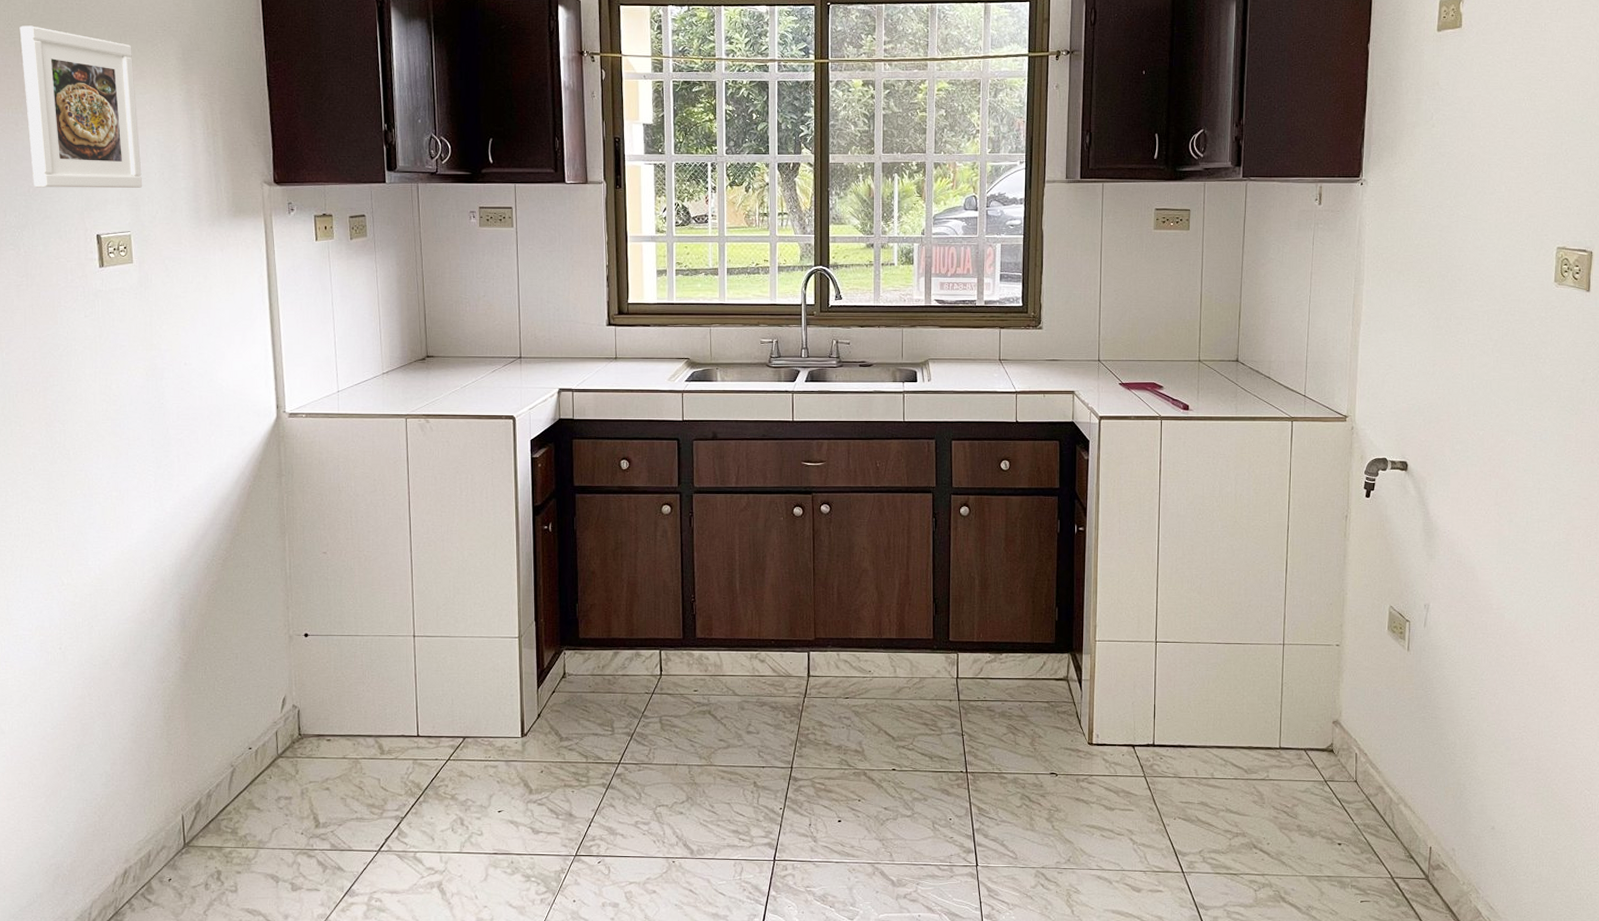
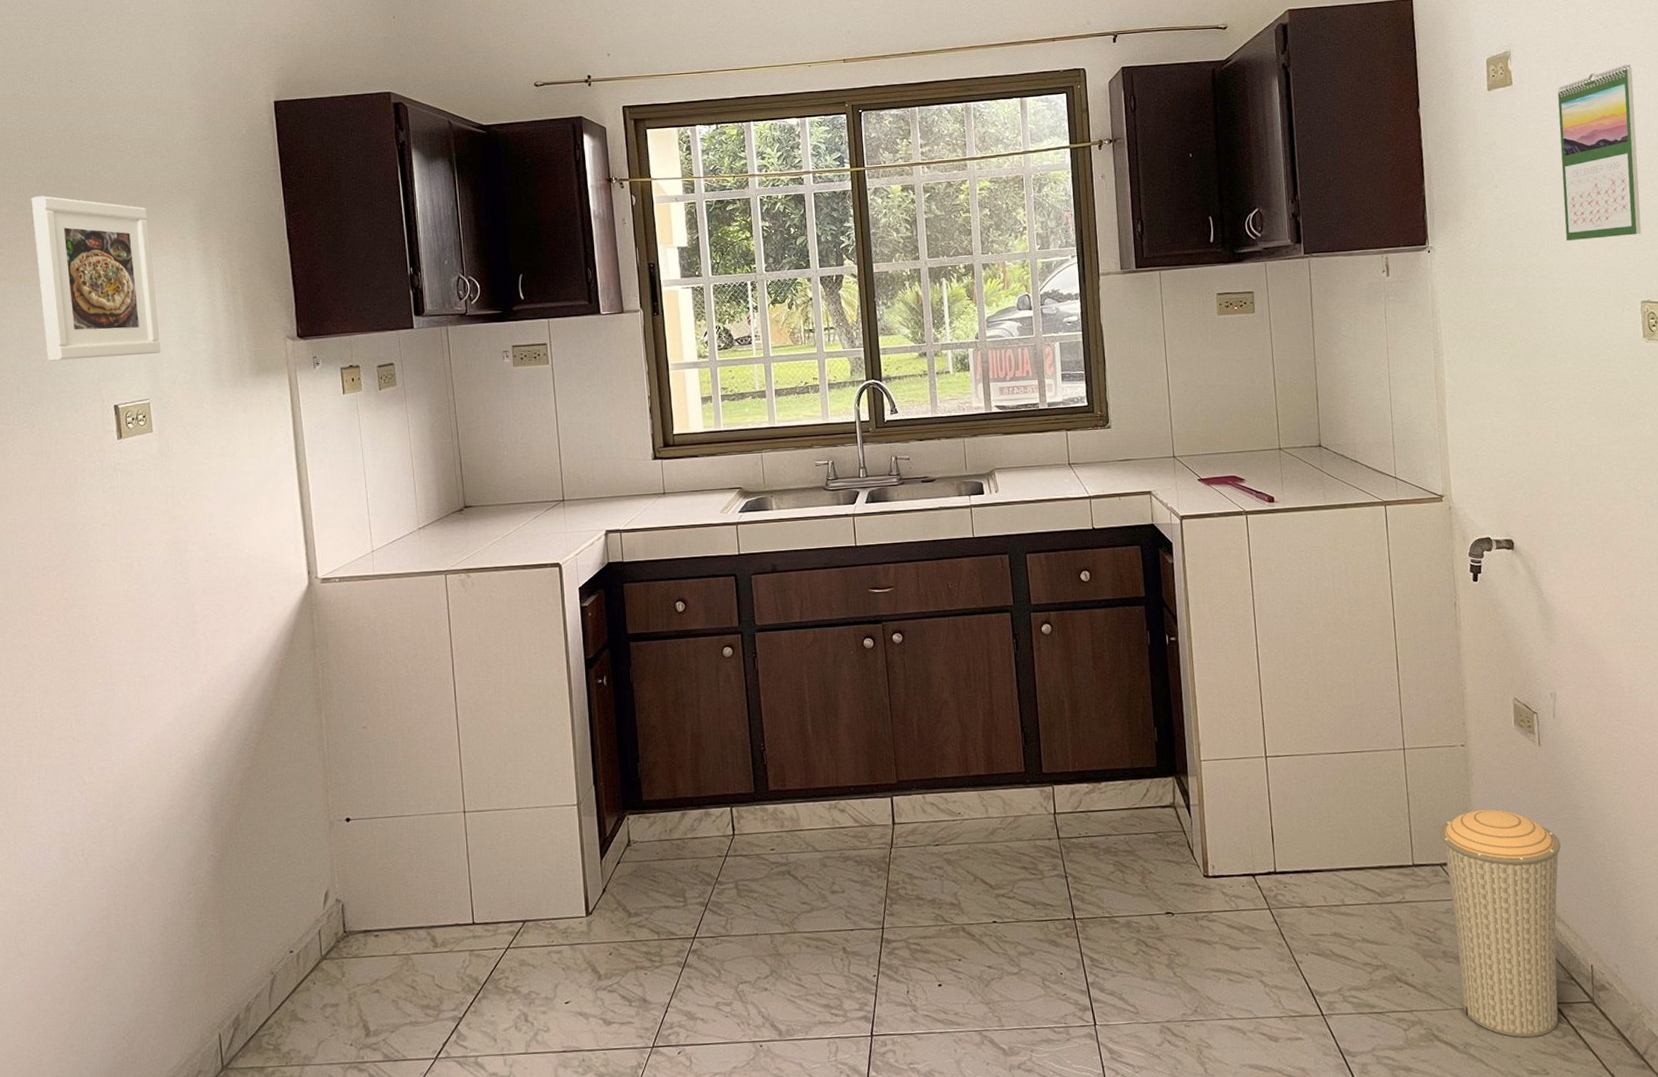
trash can: none [1307,703,1416,905] -> present [1439,809,1561,1038]
calendar: none [1494,15,1579,184] -> present [1557,64,1641,241]

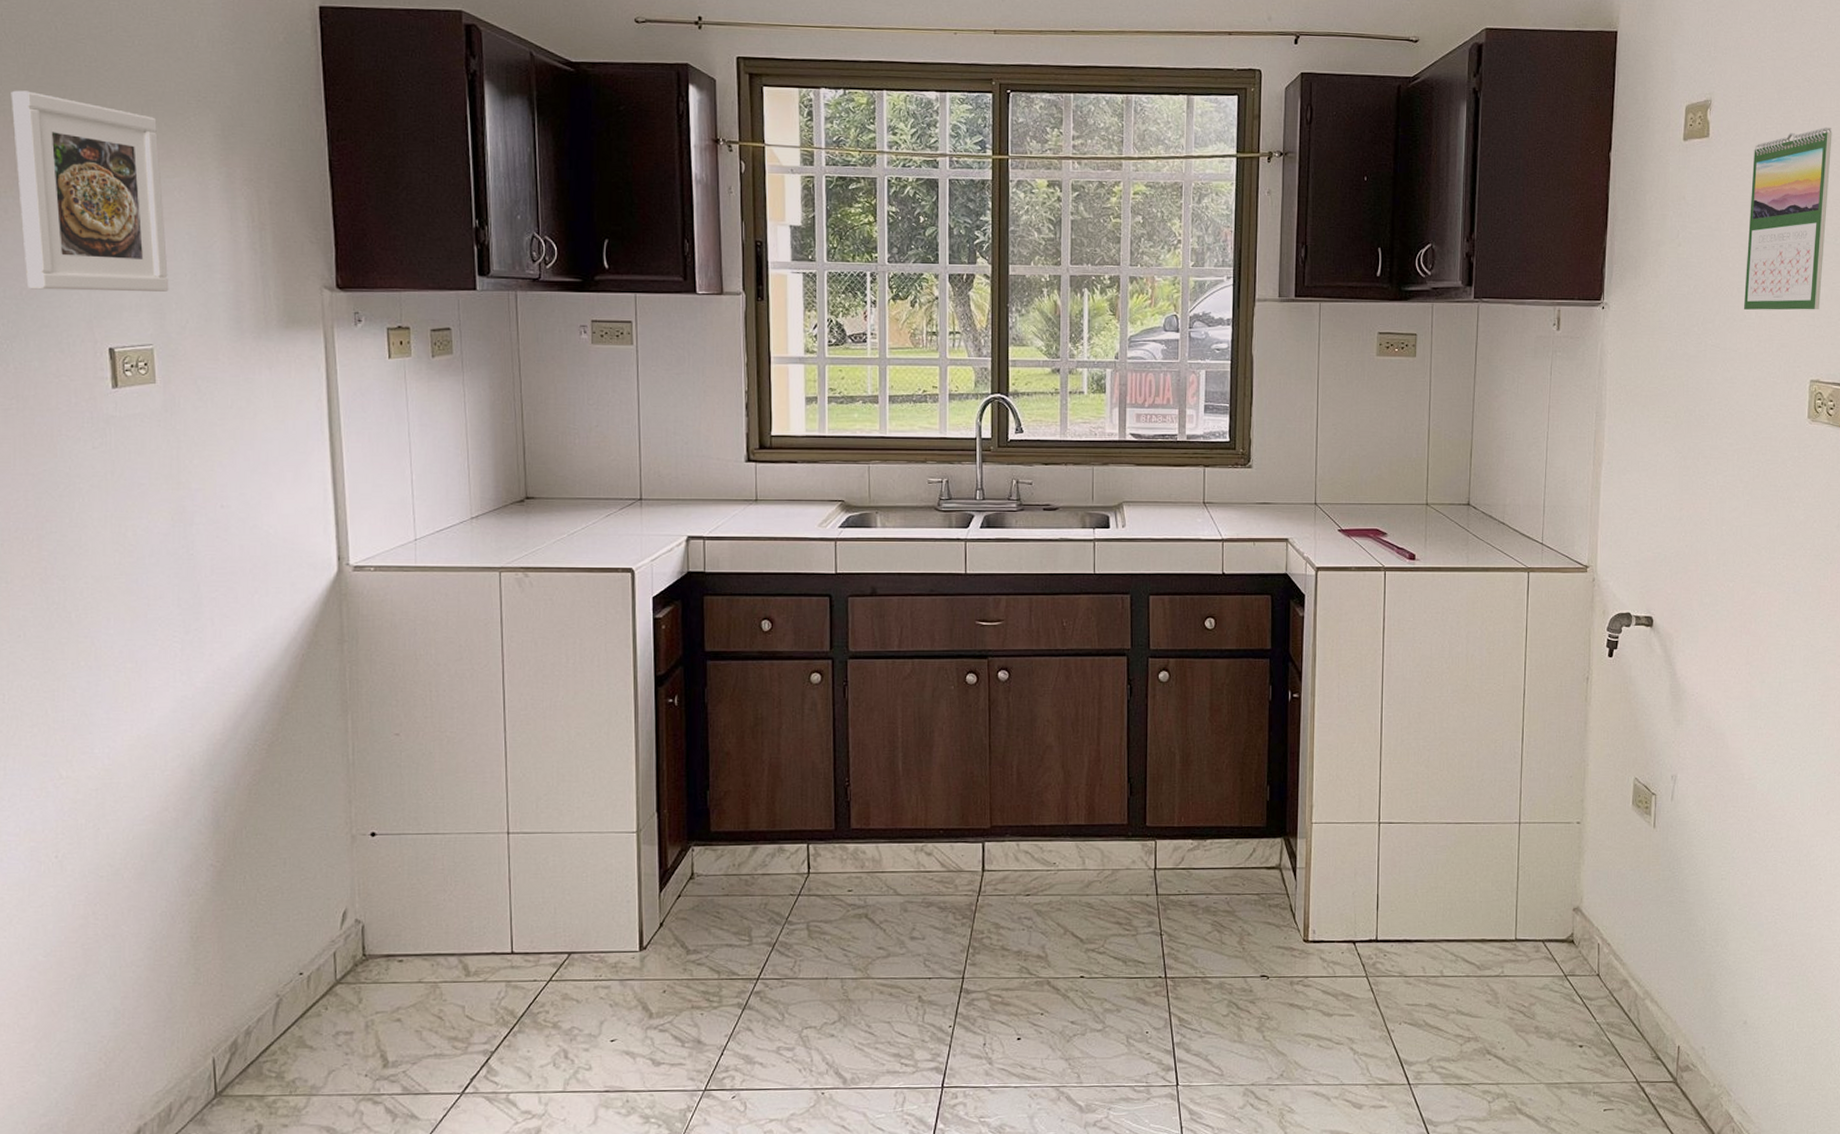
trash can: present [1439,809,1561,1038] -> none [1545,888,1663,1114]

